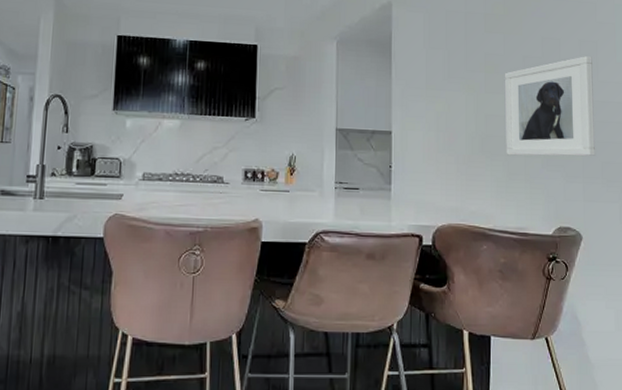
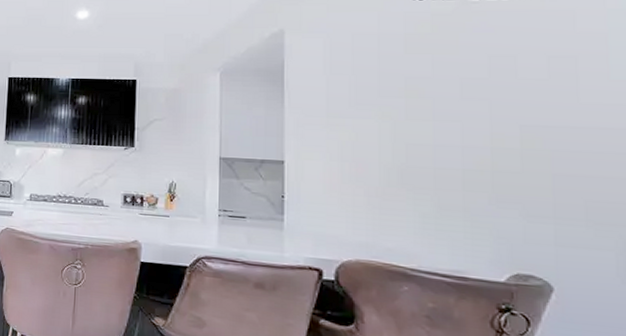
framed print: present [504,56,596,157] -> none [432,74,576,194]

